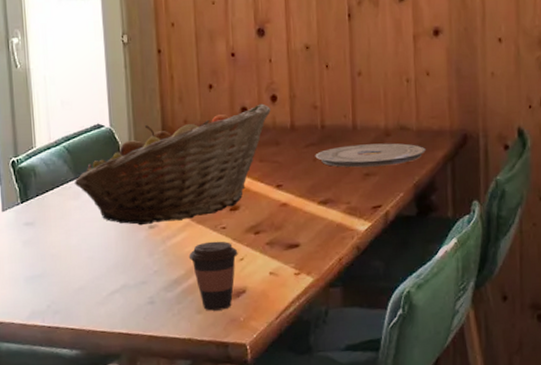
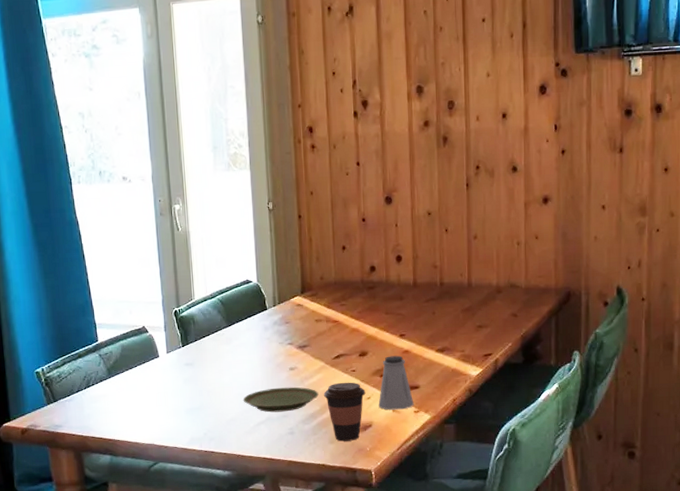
fruit basket: present [74,103,271,226] -> none [226,263,396,368]
plate: none [93,248,183,279] -> present [243,387,319,413]
saltshaker: none [253,209,295,273] -> present [378,355,414,410]
plate: present [315,143,426,168] -> none [434,299,533,320]

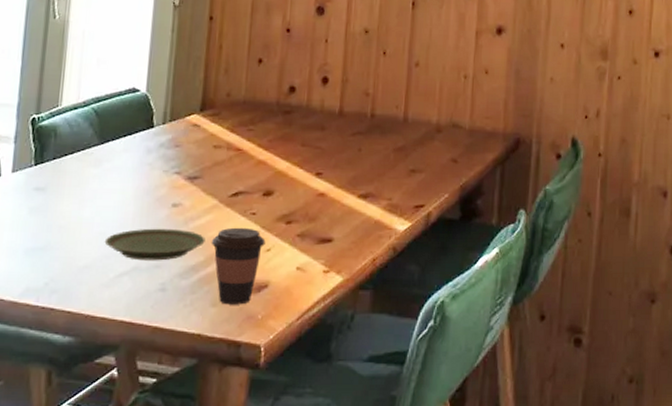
saltshaker: present [378,355,414,410] -> none [279,198,325,268]

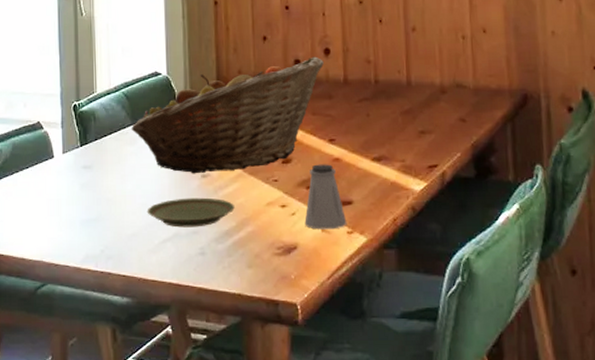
fruit basket: none [97,84,320,203] -> present [131,56,324,174]
coffee cup: present [211,227,266,305] -> none [240,194,290,266]
saltshaker: none [279,198,325,268] -> present [304,164,347,230]

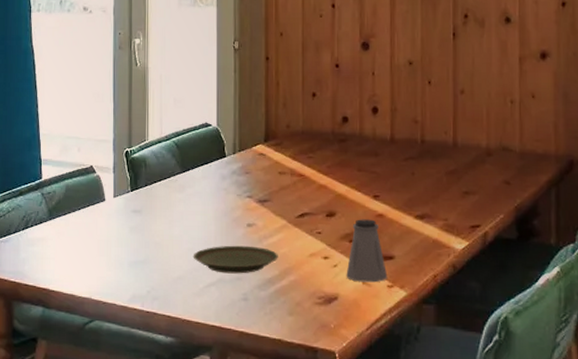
fruit basket: present [131,56,324,174] -> none [180,114,371,223]

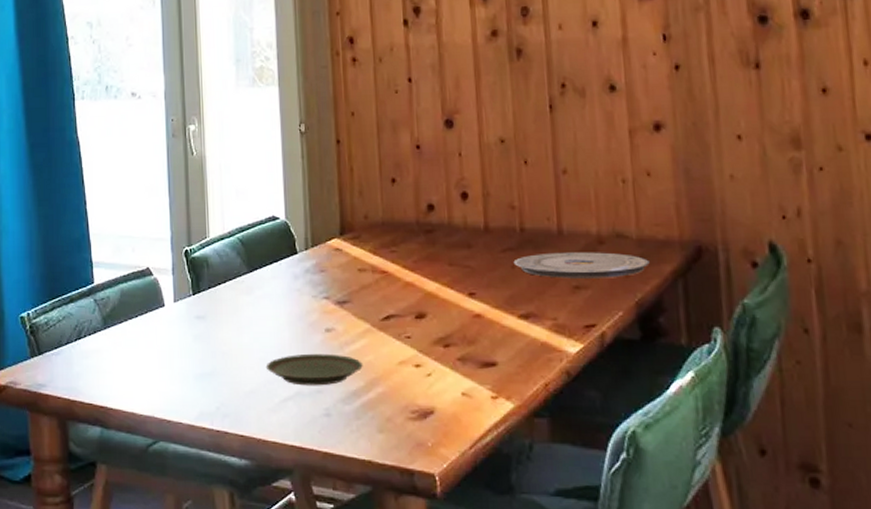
saltshaker: present [346,219,388,283] -> none [442,320,491,394]
plate: none [413,162,529,186] -> present [513,252,650,278]

